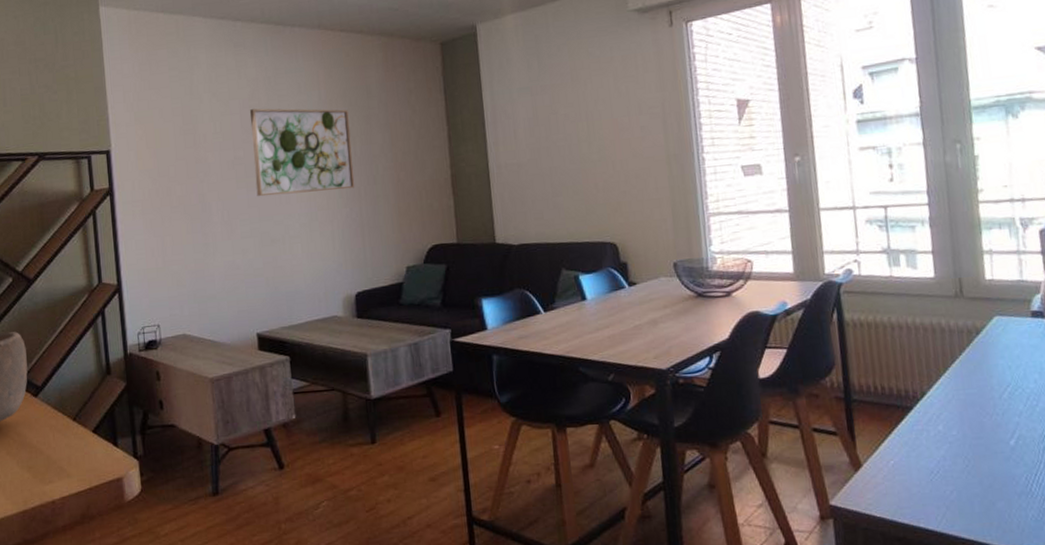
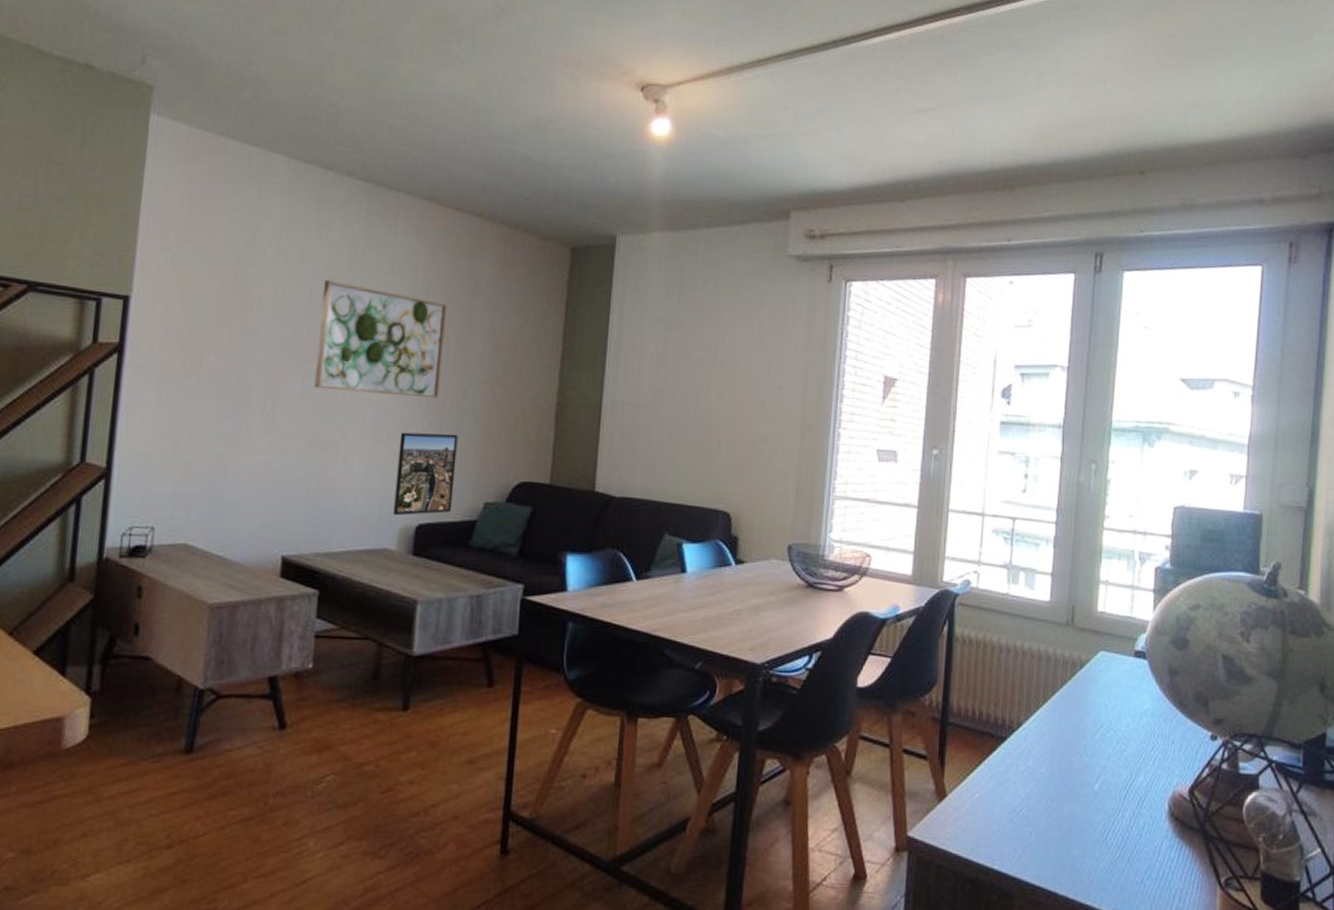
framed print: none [330,214,382,288] -> present [393,432,458,516]

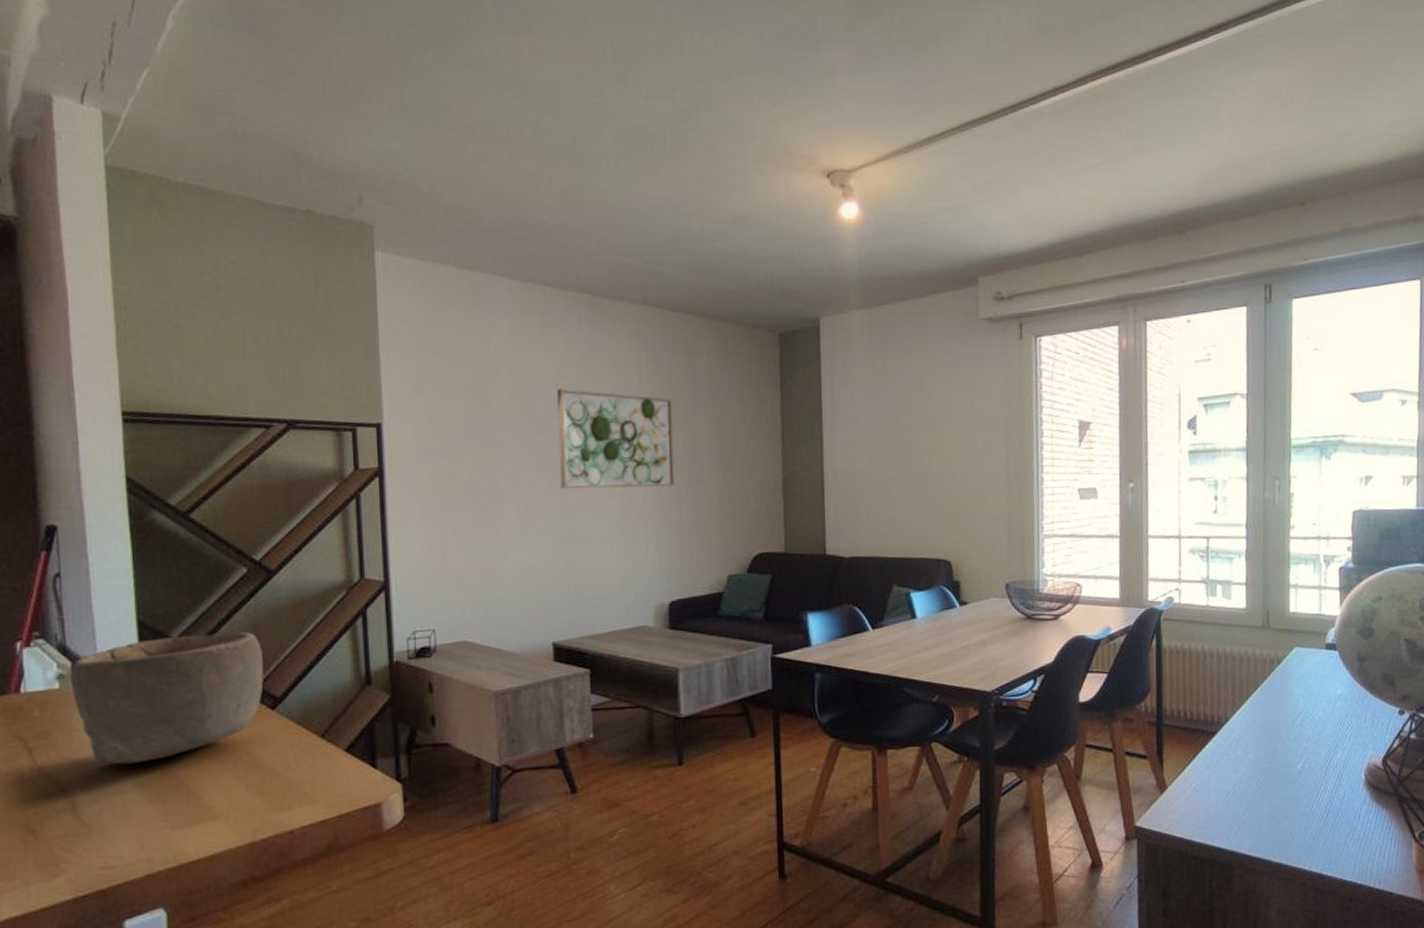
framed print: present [393,432,458,516] -> none [644,517,700,596]

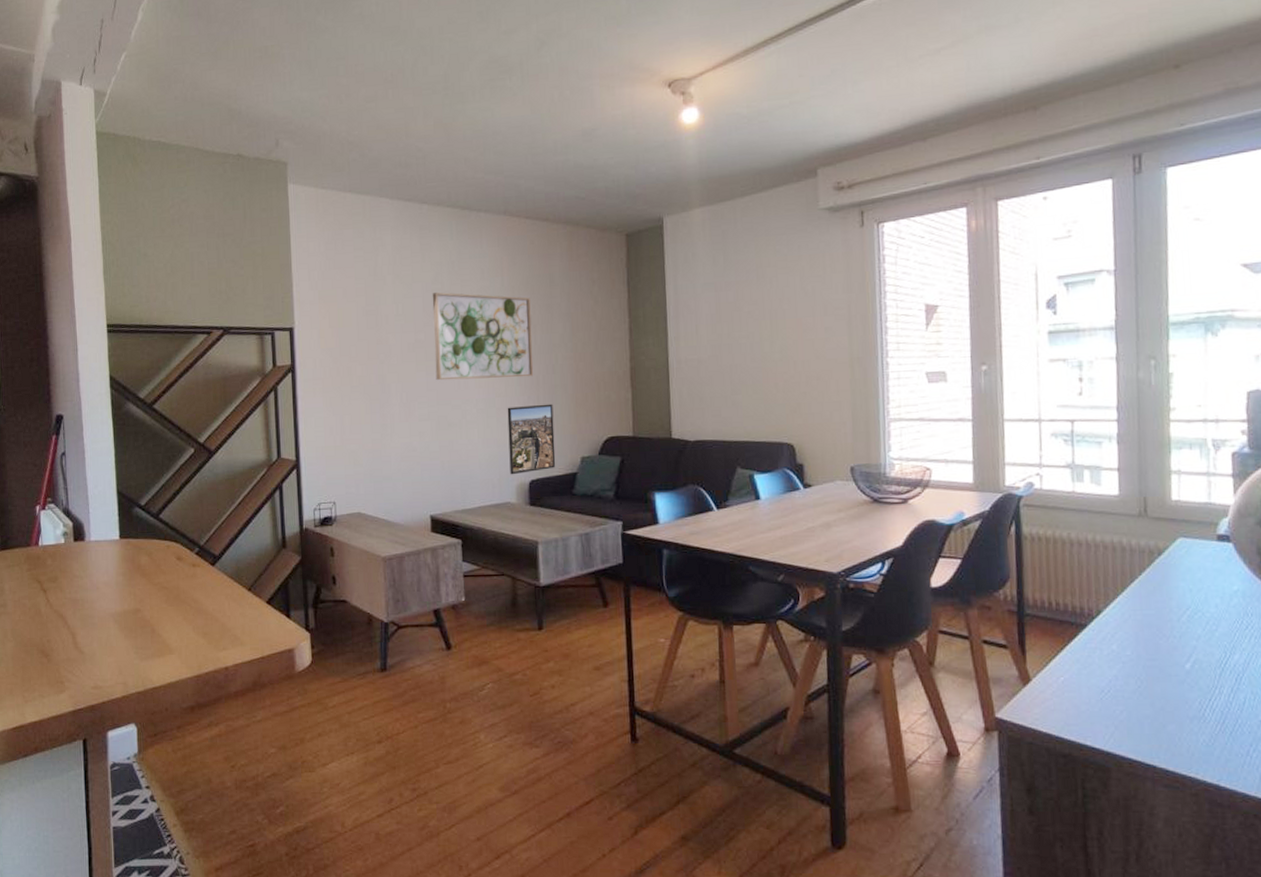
bowl: present [70,632,264,765] -> none [72,501,206,606]
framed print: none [644,517,700,596] -> present [507,403,556,475]

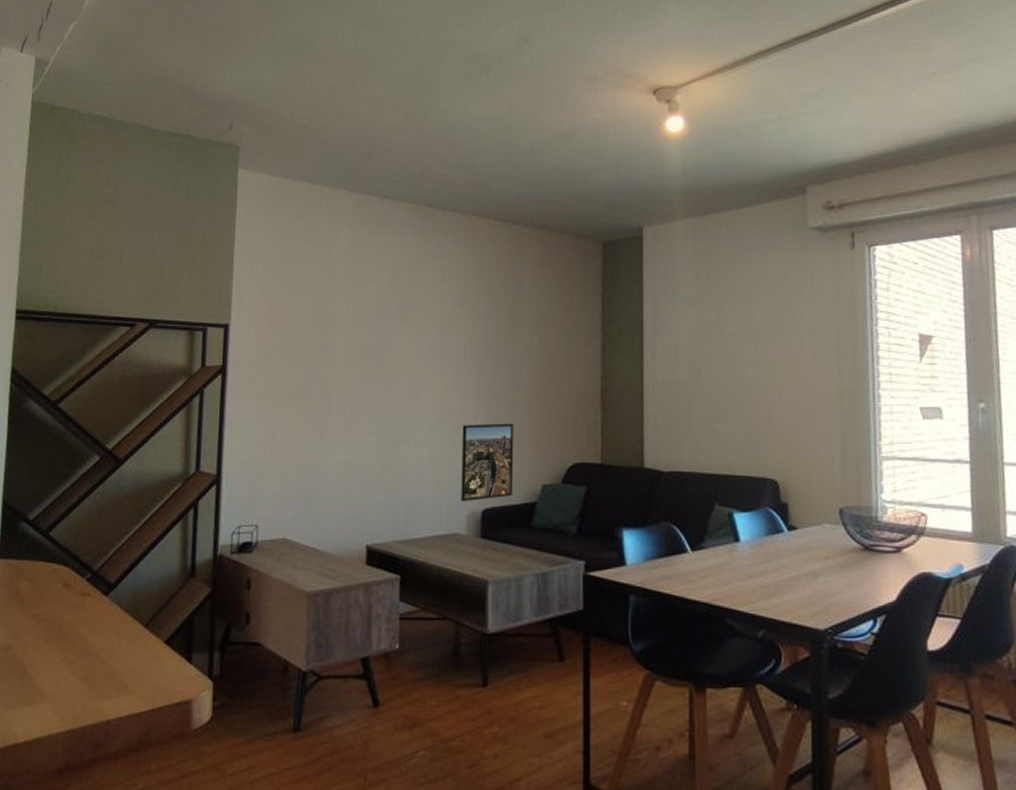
wall art: present [432,292,534,381] -> none [384,294,495,392]

